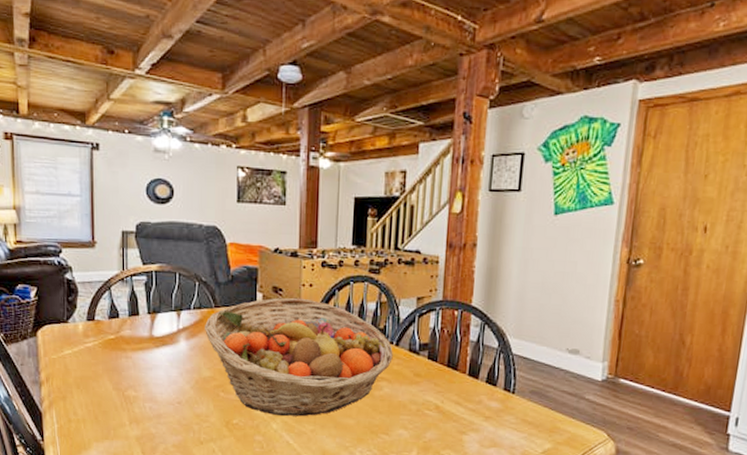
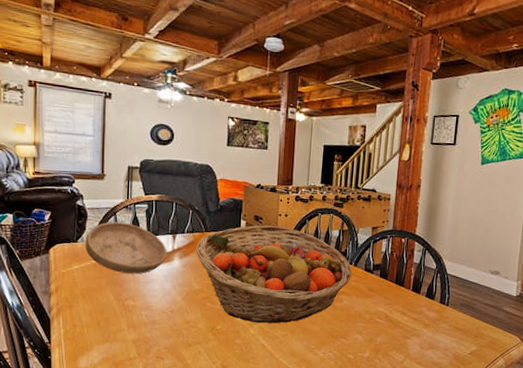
bowl: none [77,297,171,359] -> present [85,221,167,274]

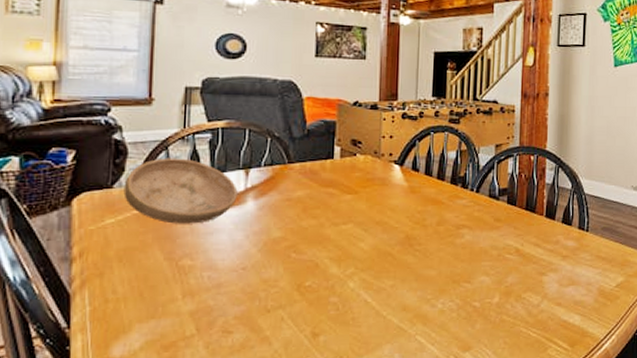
fruit basket: present [196,225,352,324] -> none [276,150,474,274]

